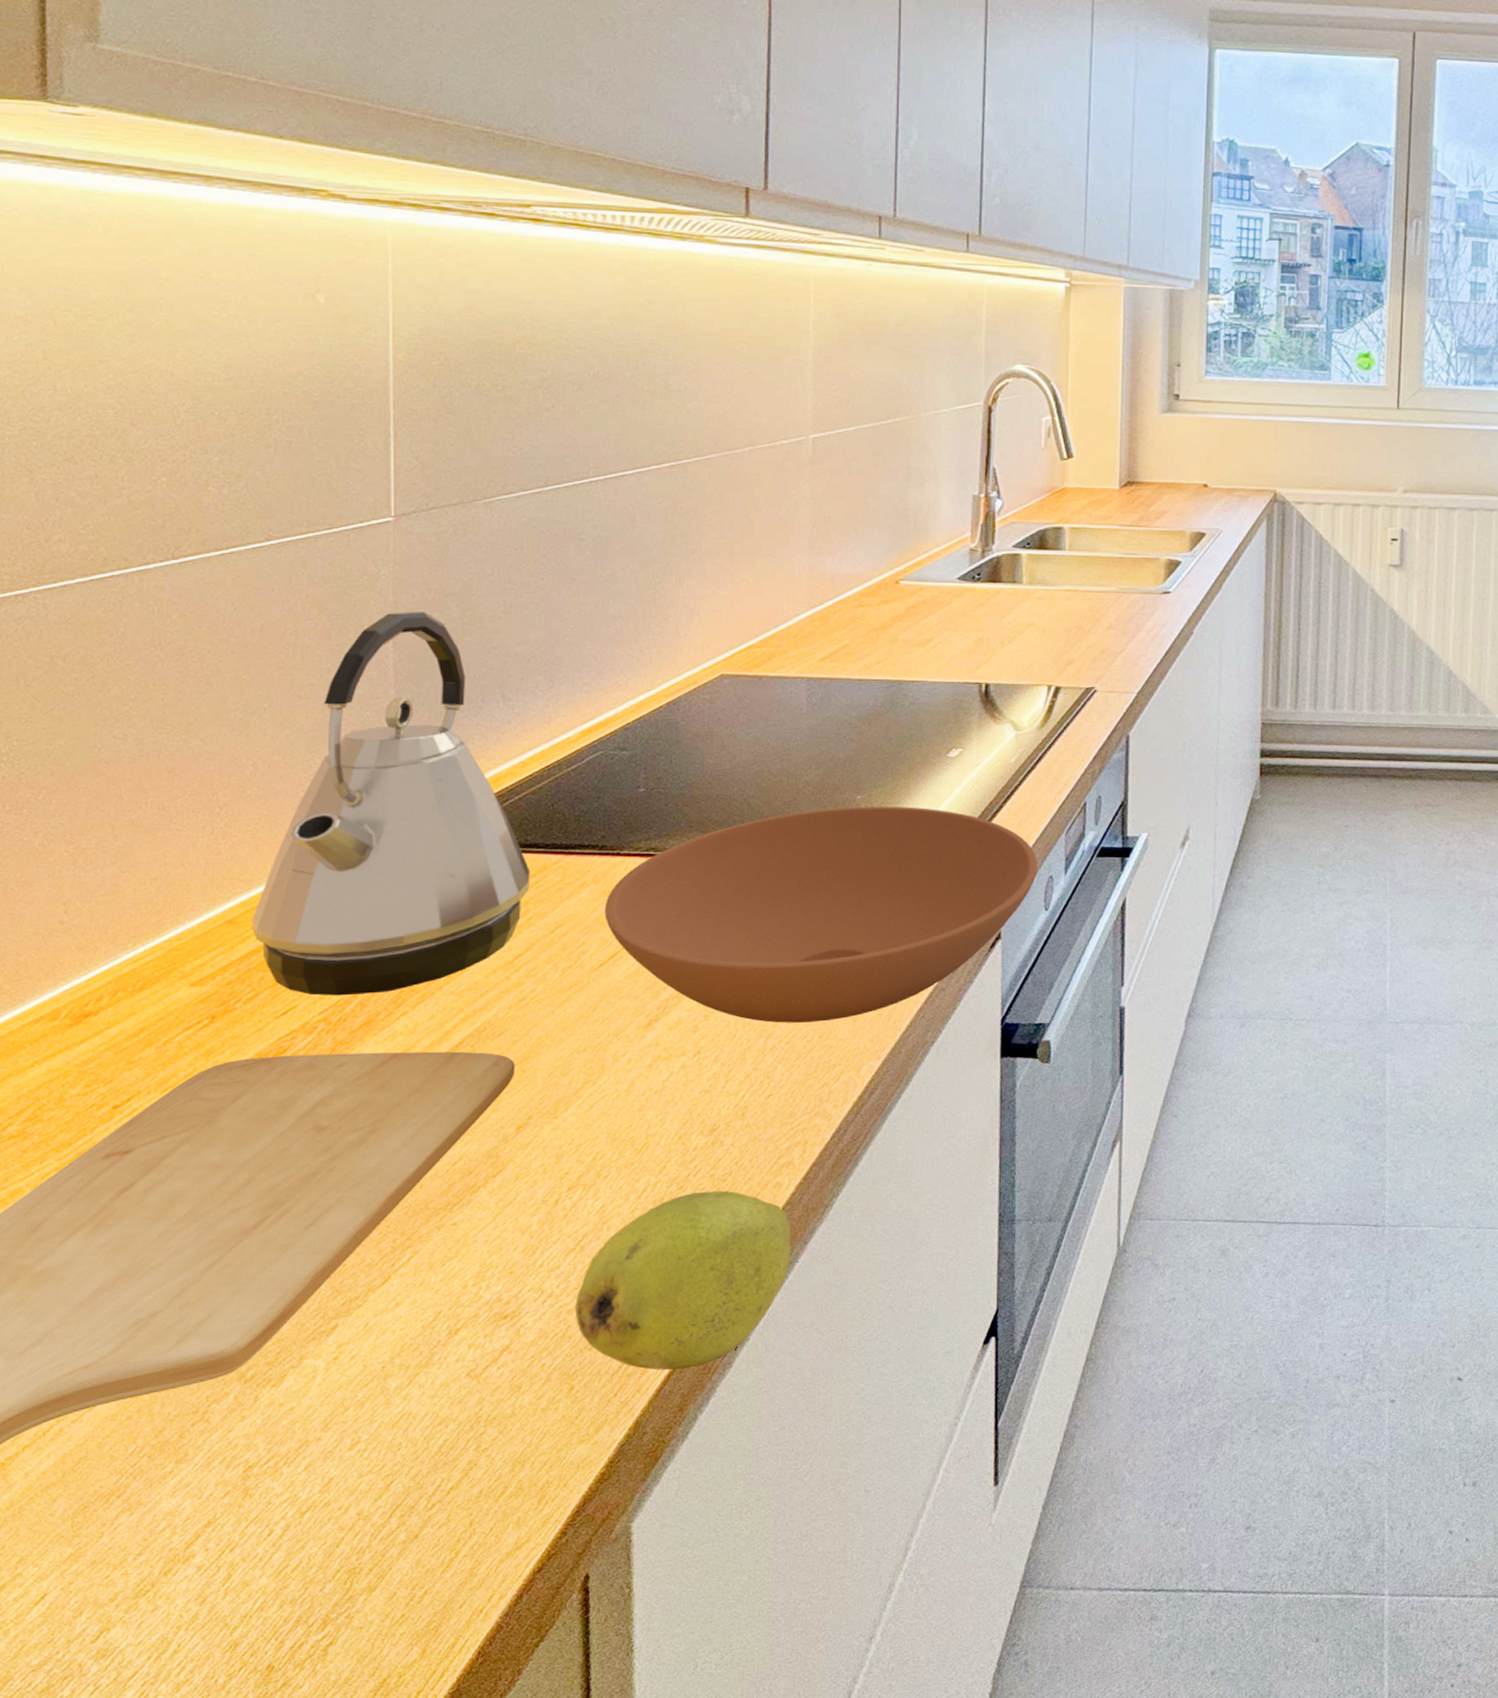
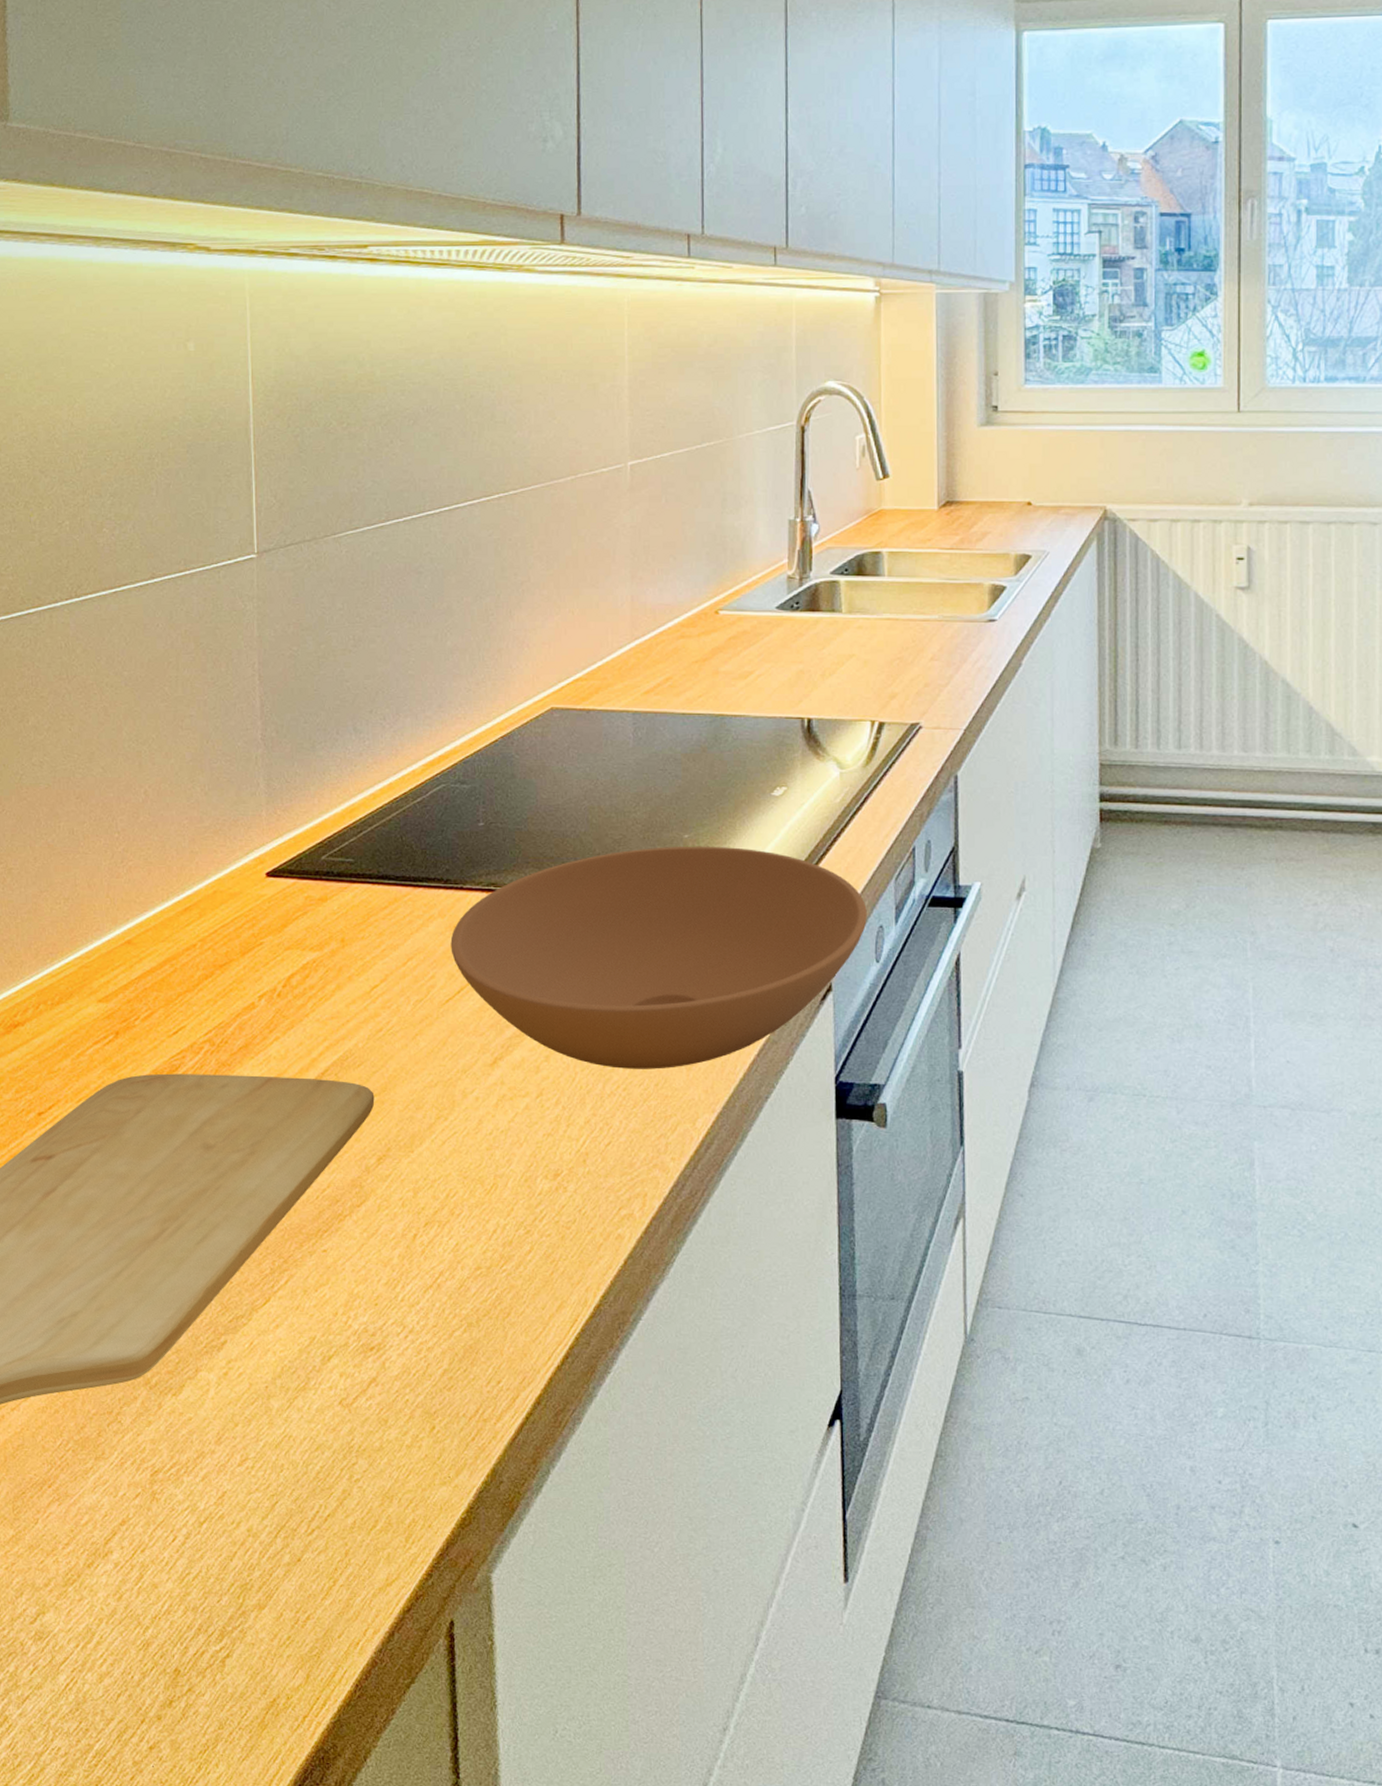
kettle: present [251,612,531,996] -> none [146,646,384,1019]
fruit: present [575,1190,791,1370] -> none [434,1237,634,1421]

